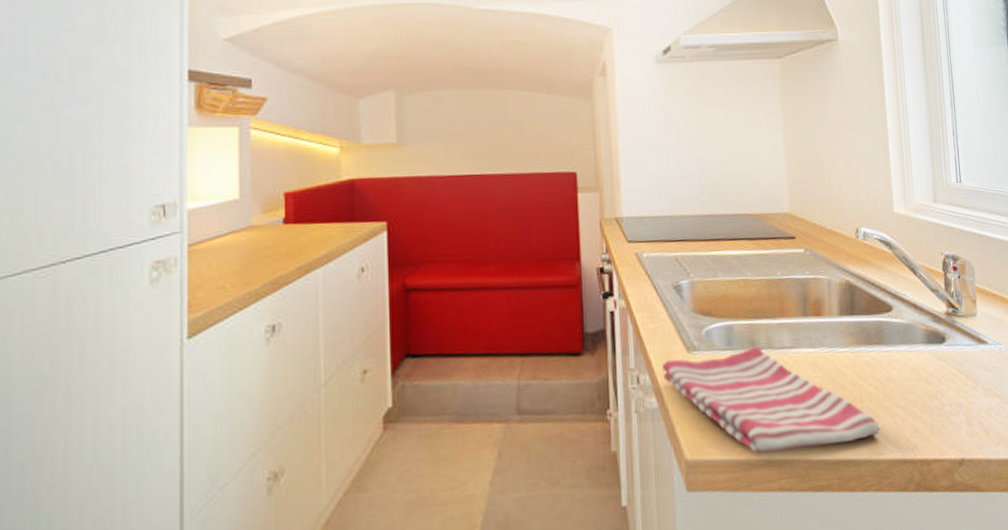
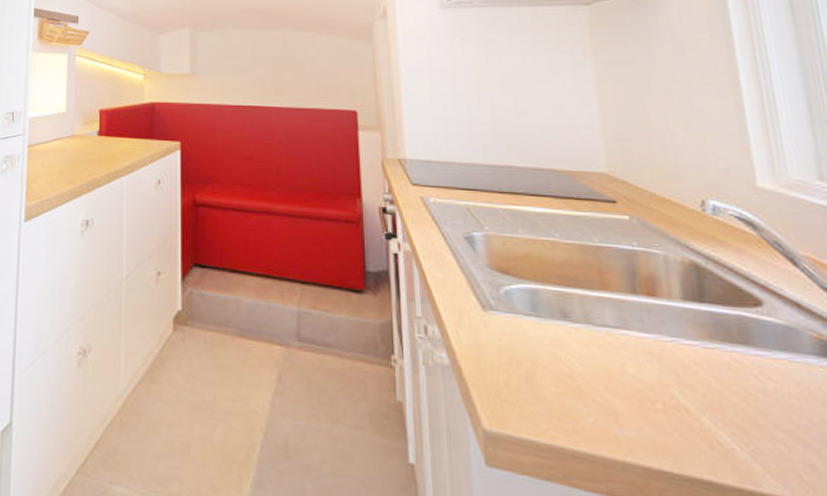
dish towel: present [662,345,880,455] -> none [454,315,753,460]

